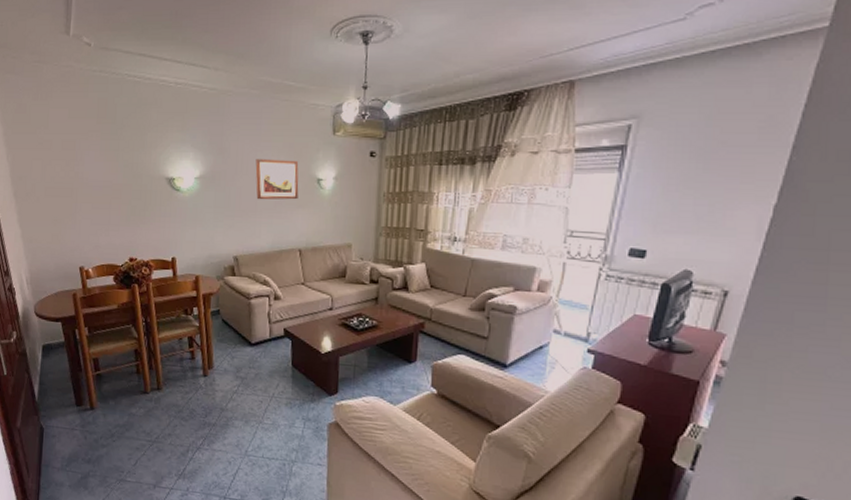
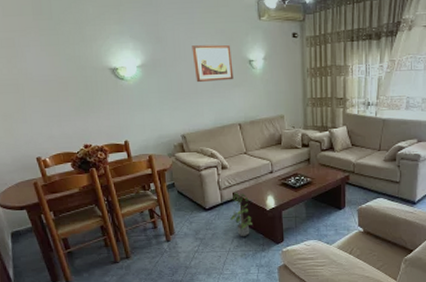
potted plant: none [278,327,303,381] -> present [230,191,252,236]

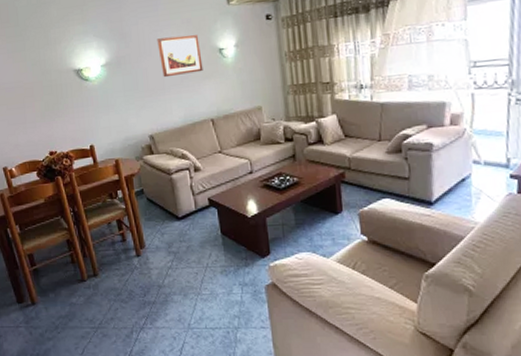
potted plant: present [230,191,252,236] -> none [206,196,232,249]

